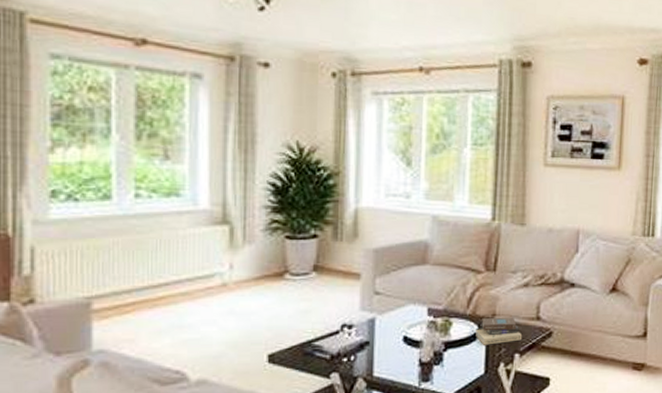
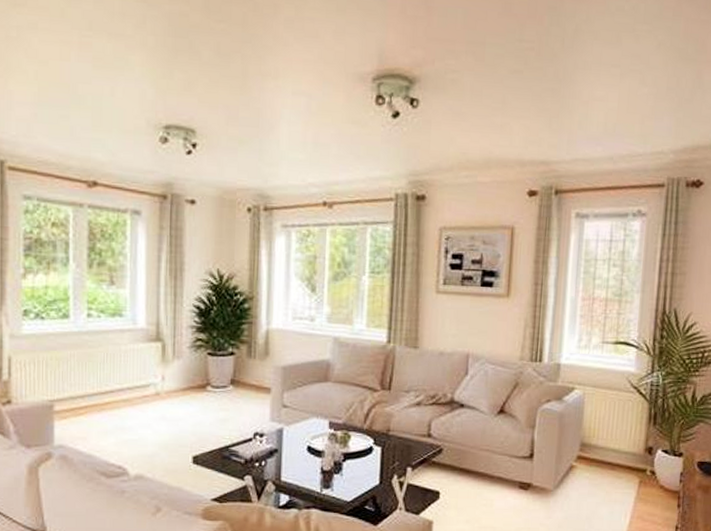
books: present [476,317,523,345] -> none [372,433,415,458]

